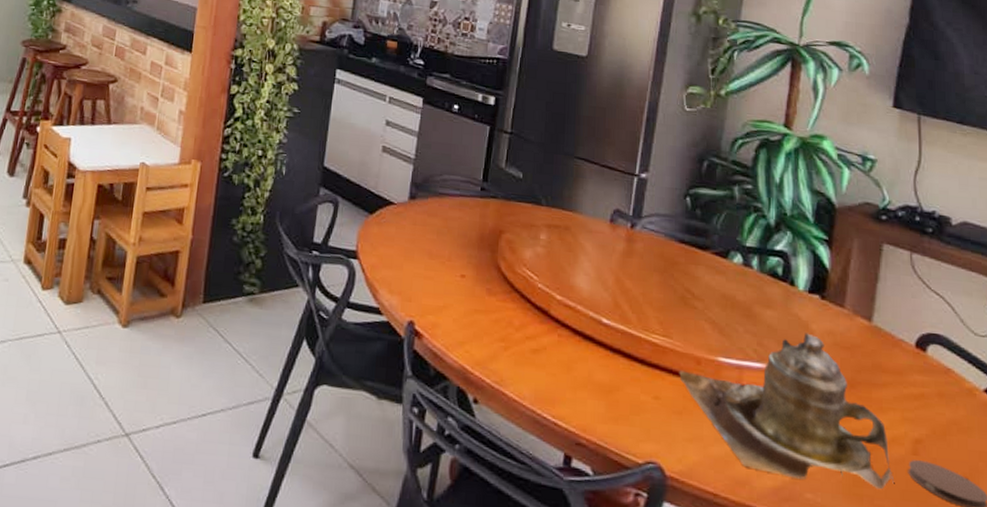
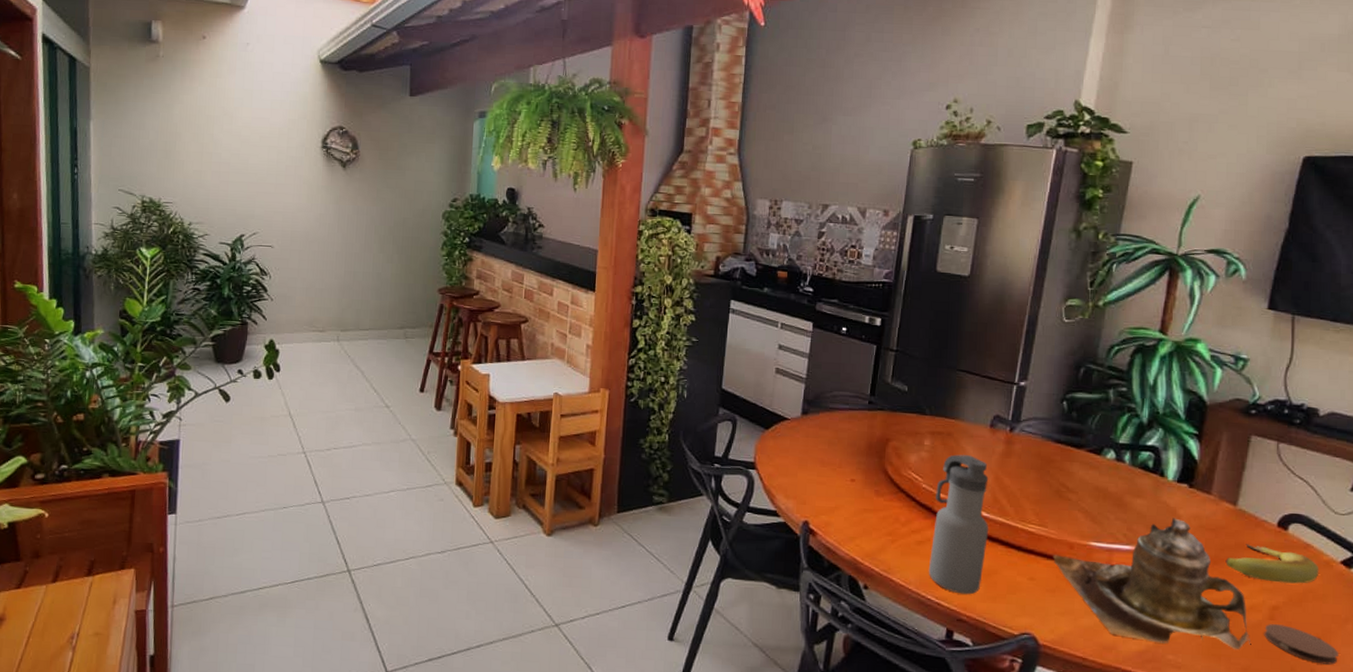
water bottle: none [544,251,610,414] -> present [928,454,989,595]
banana: none [863,366,962,414] -> present [1225,544,1319,584]

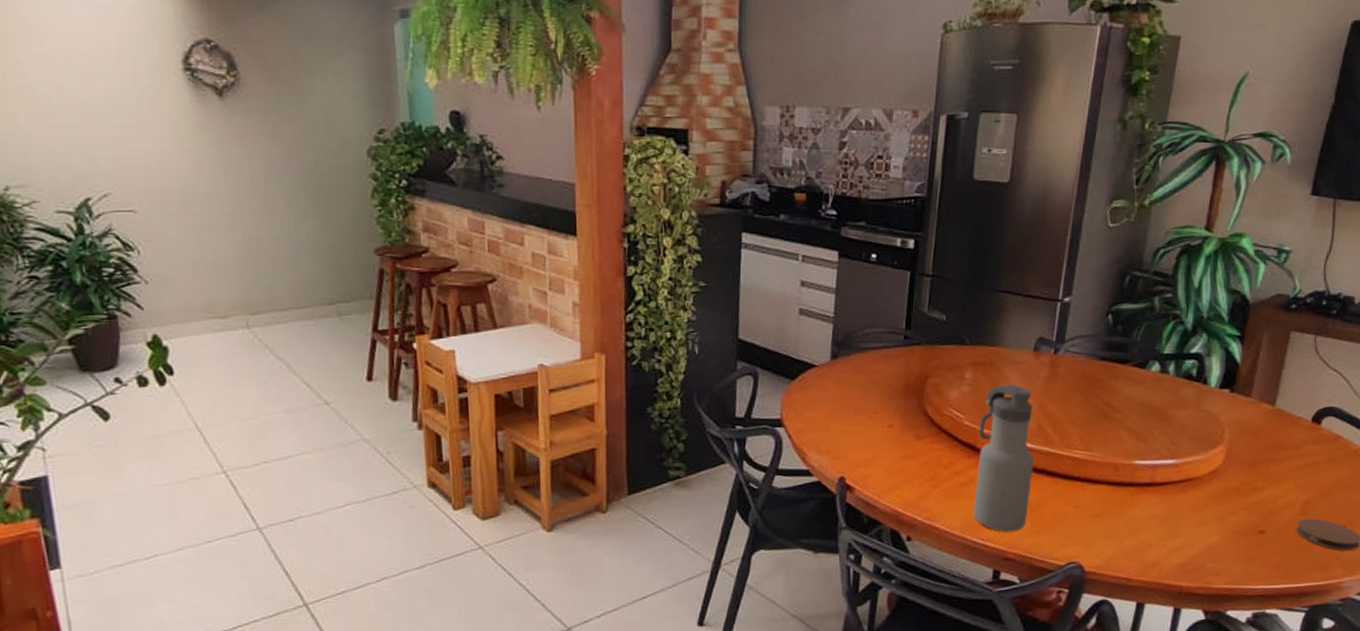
teapot: present [1053,518,1250,650] -> none [1098,425,1283,553]
banana: present [1225,544,1319,584] -> none [1263,443,1348,478]

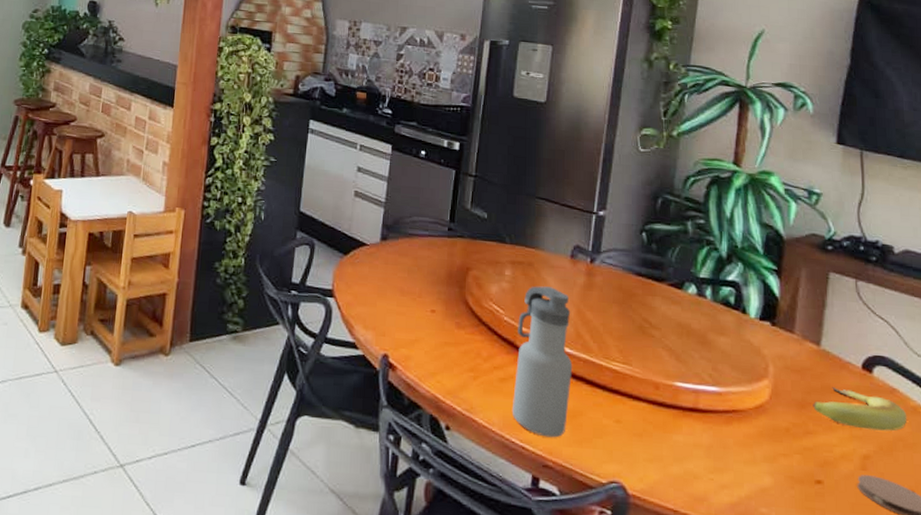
banana: none [1263,443,1348,478] -> present [813,387,907,432]

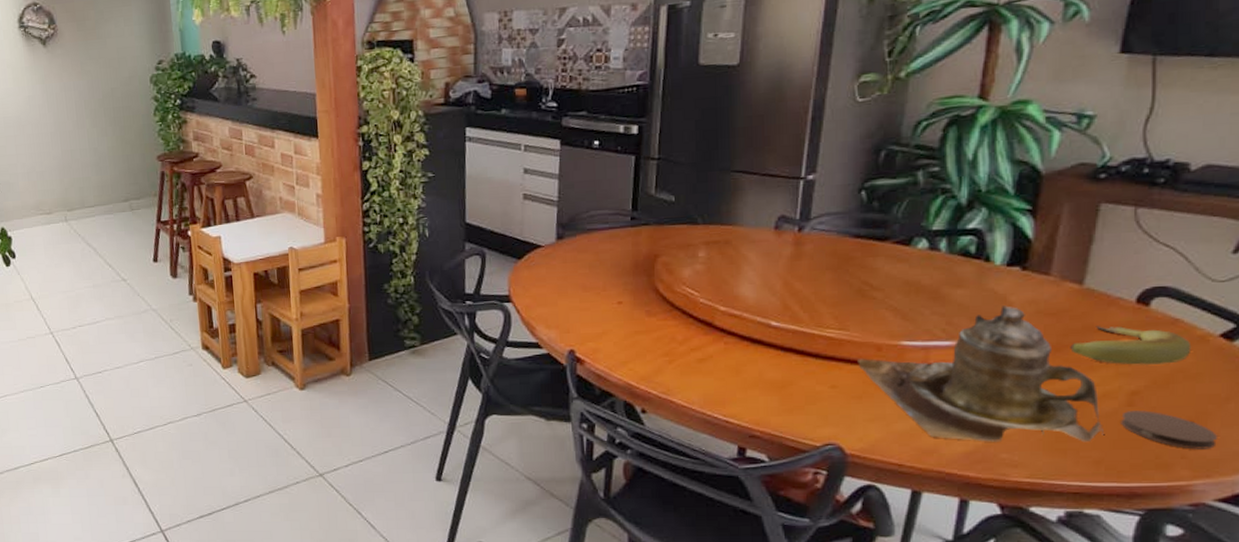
water bottle: present [511,286,573,438] -> none [712,262,781,410]
teapot: none [639,358,844,504] -> present [858,306,1103,443]

